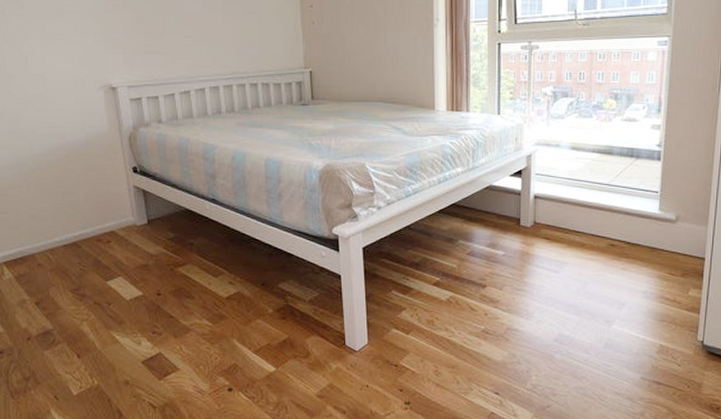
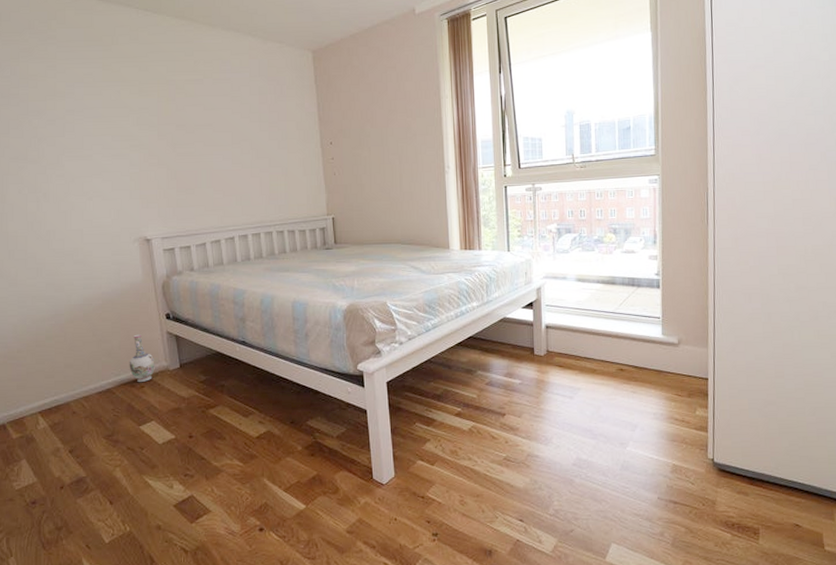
vase: none [95,187,122,238] -> present [129,334,155,383]

